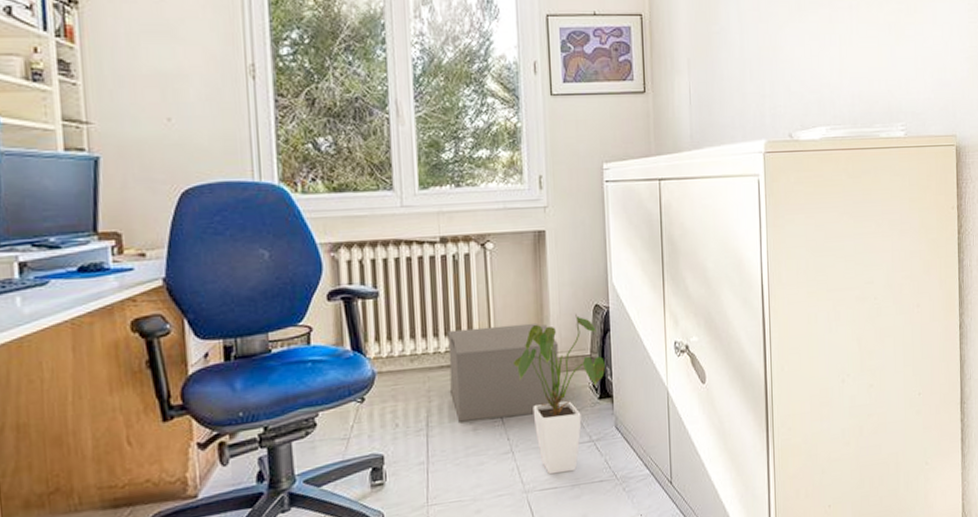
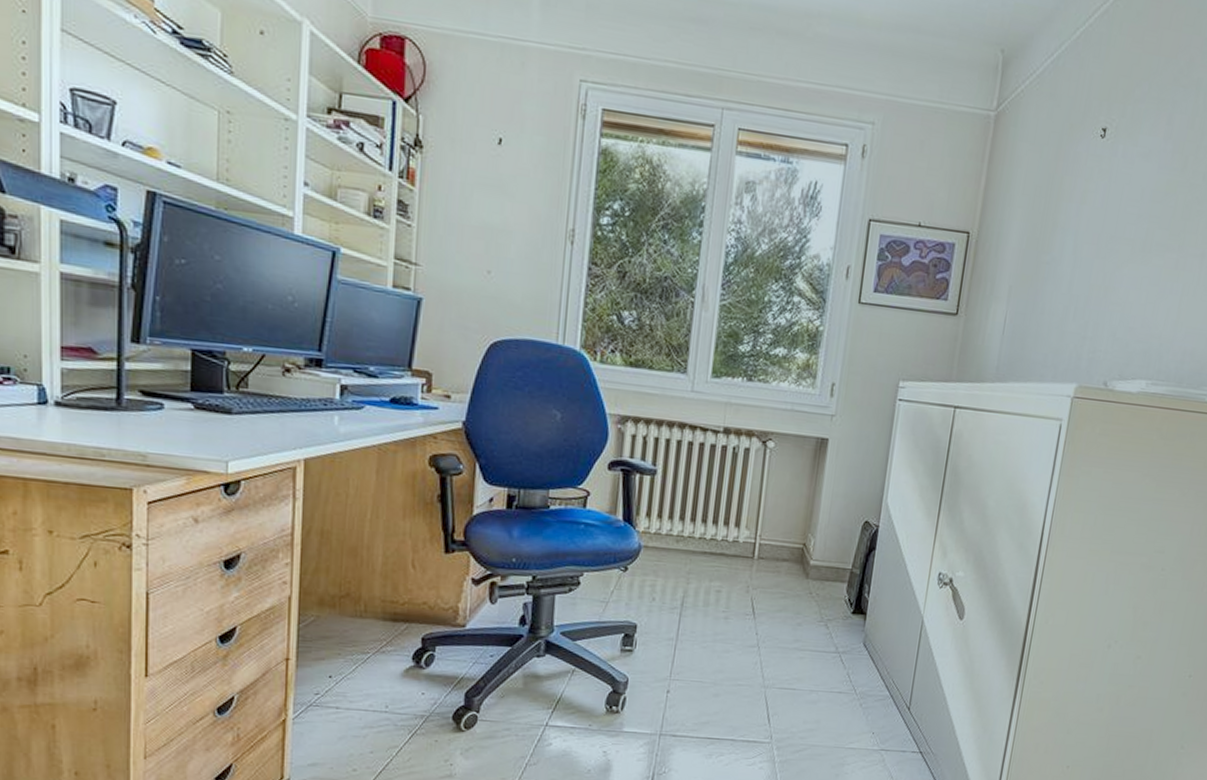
cardboard box: present [447,322,560,422] -> none [709,519,821,615]
house plant: present [512,314,605,475] -> none [773,527,865,678]

